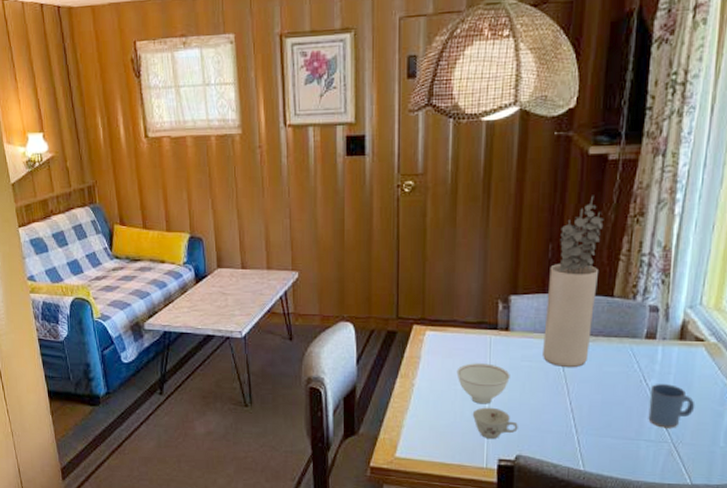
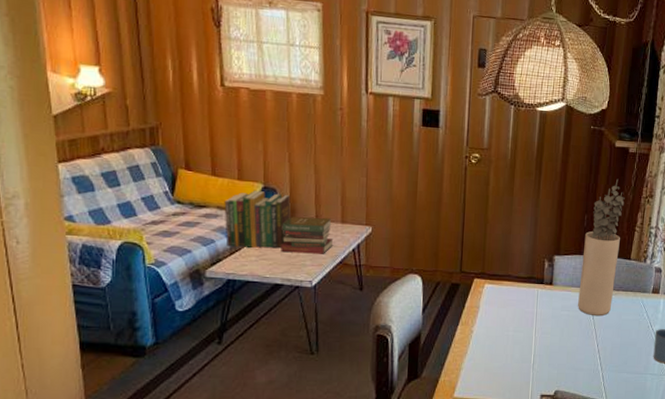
books: none [156,240,218,299] -> present [224,190,292,249]
books: none [210,266,261,303] -> present [281,217,334,254]
bowl: present [456,363,510,404] -> none [509,312,552,348]
teacup: present [472,407,518,439] -> none [520,350,557,377]

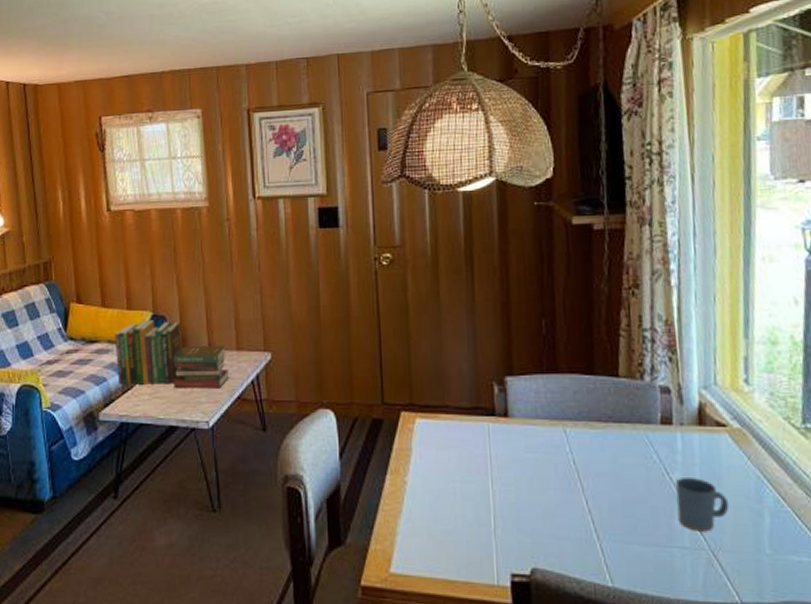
vase: present [578,178,625,315] -> none [545,266,600,458]

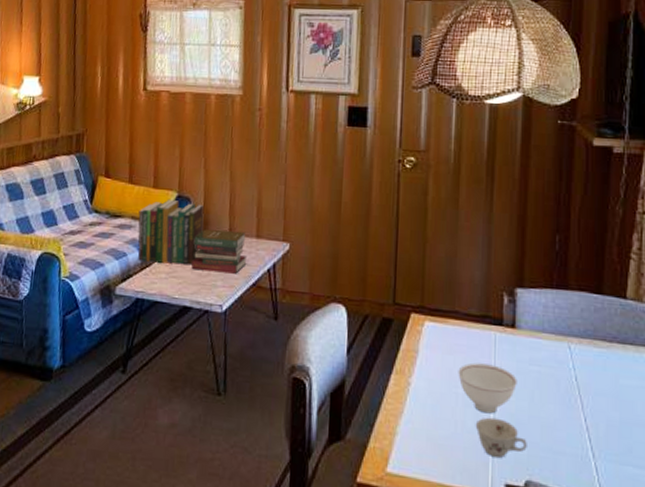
bowl: none [453,455,515,505] -> present [458,362,517,414]
teacup: none [475,508,530,548] -> present [475,417,527,458]

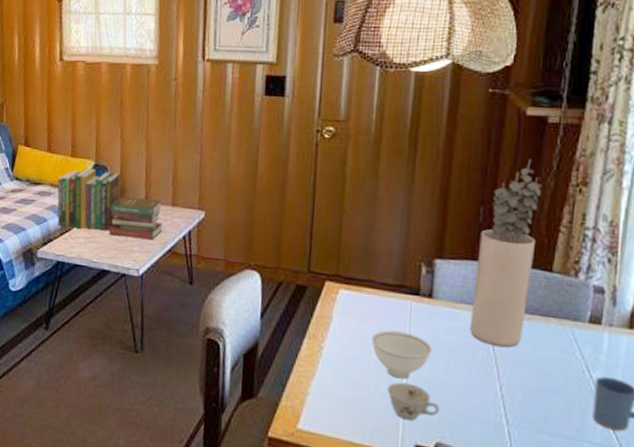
vase: none [553,187,612,377] -> present [470,158,542,347]

